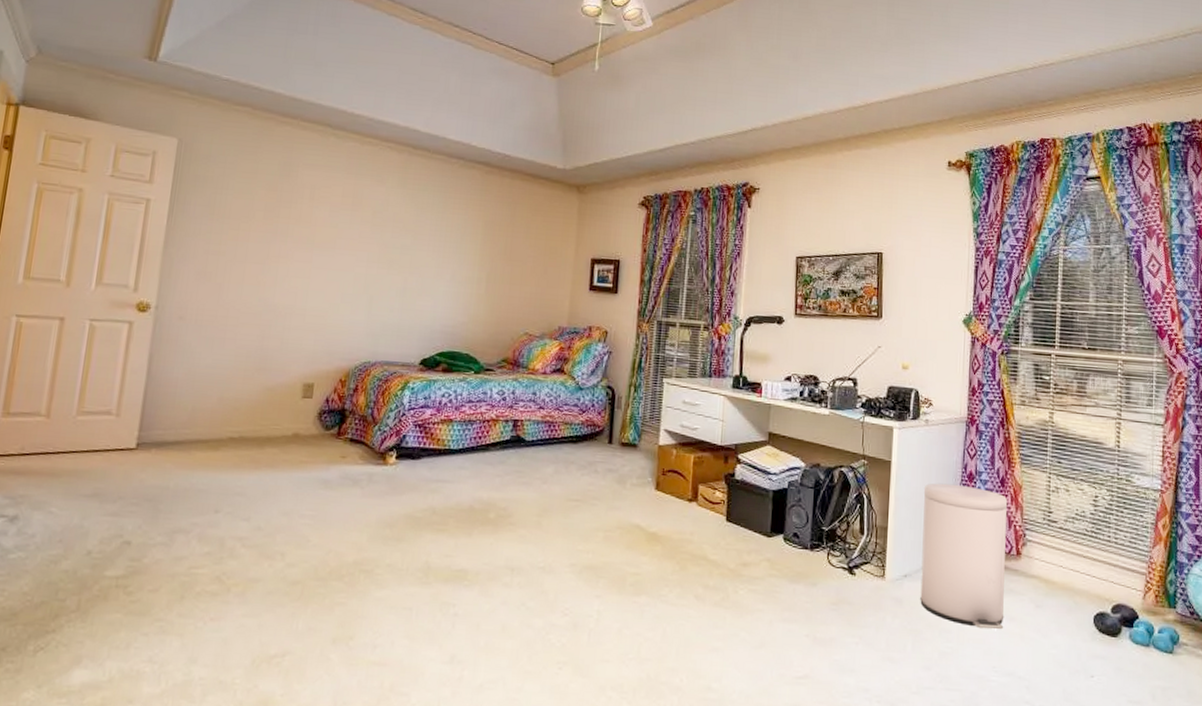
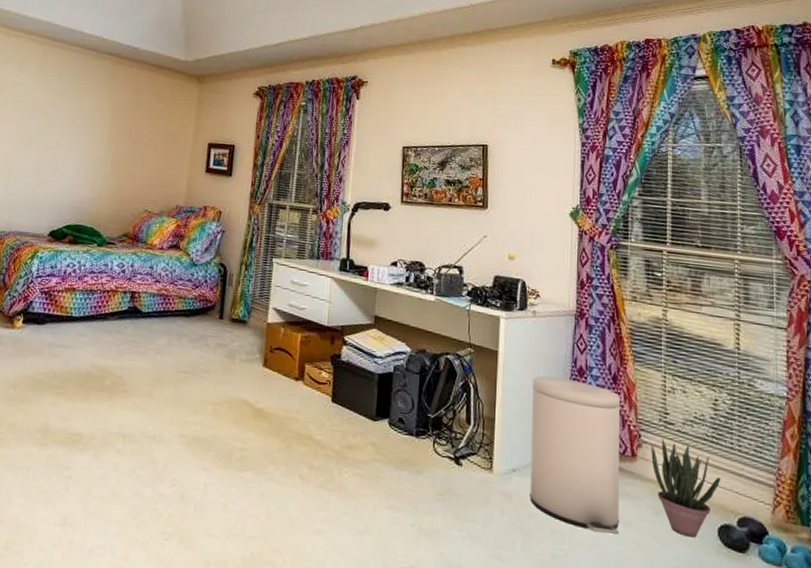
potted plant: none [1035,536,1098,626] -> present [651,439,721,538]

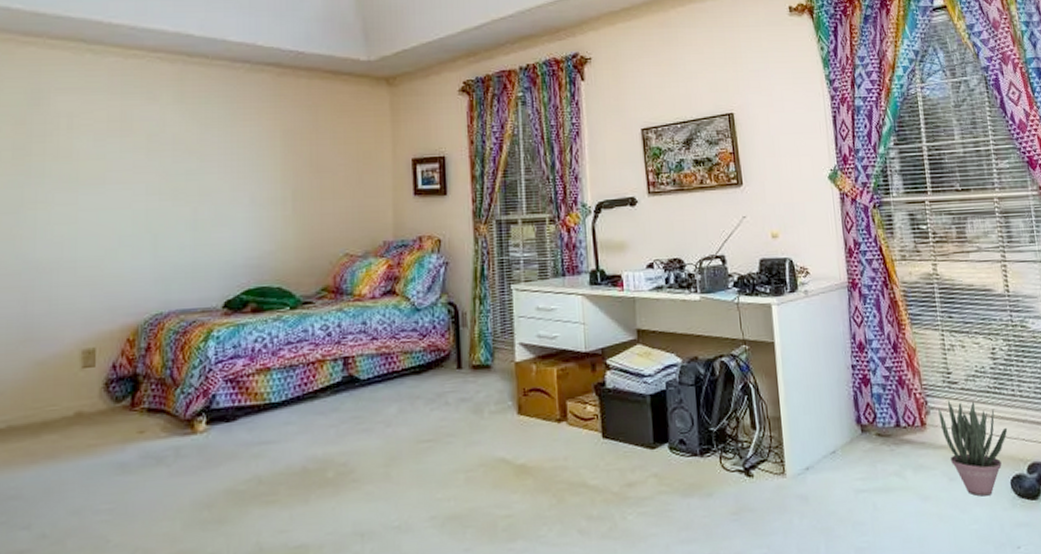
pedal bin: present [530,376,621,536] -> none [813,357,919,515]

